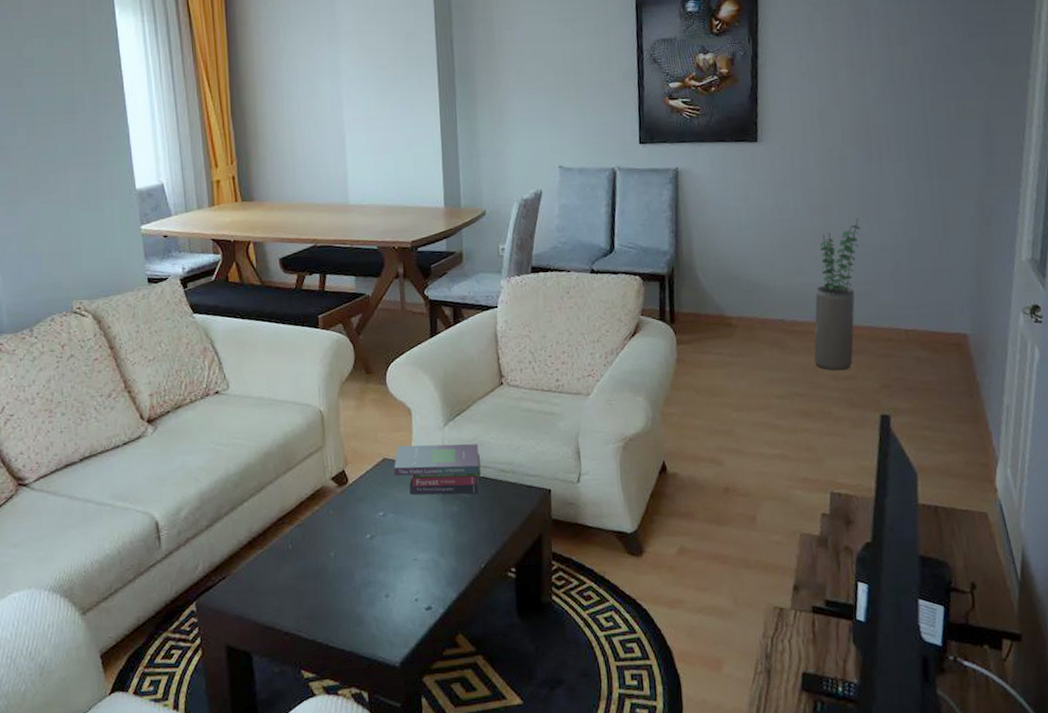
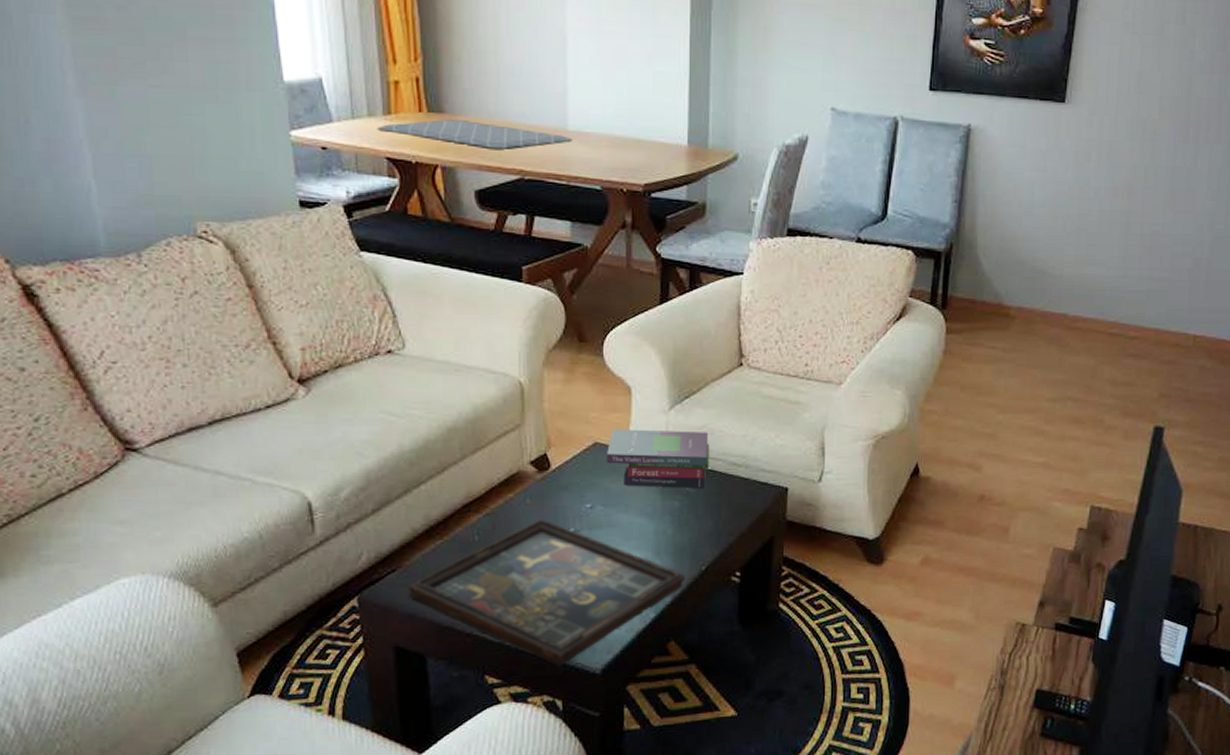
placemat: none [204,204,352,225] -> present [376,118,571,149]
decorative tray: none [236,527,467,660] -> present [408,518,685,666]
vase: present [814,218,861,371] -> none [1093,204,1164,376]

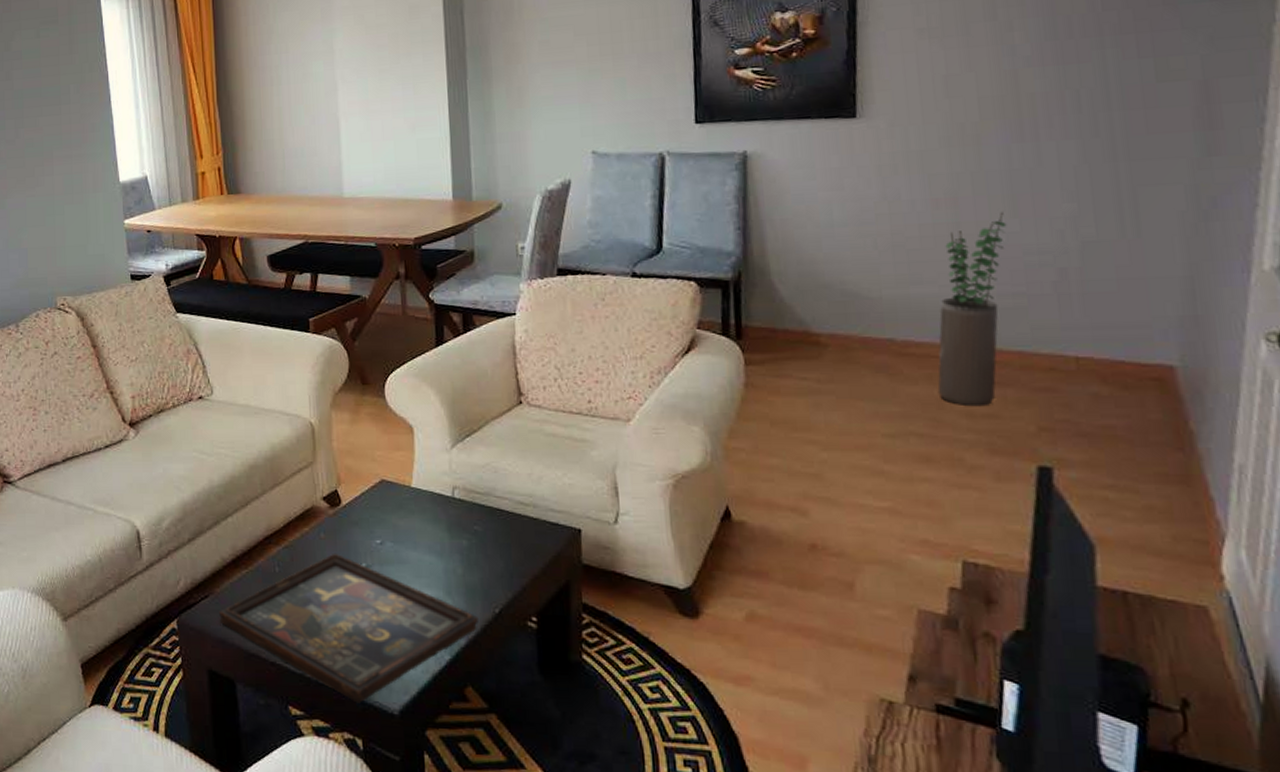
placemat: present [376,118,571,149] -> none [188,197,347,220]
books: present [607,429,709,489] -> none [393,467,495,528]
vase: none [1093,204,1164,376] -> present [937,211,1007,407]

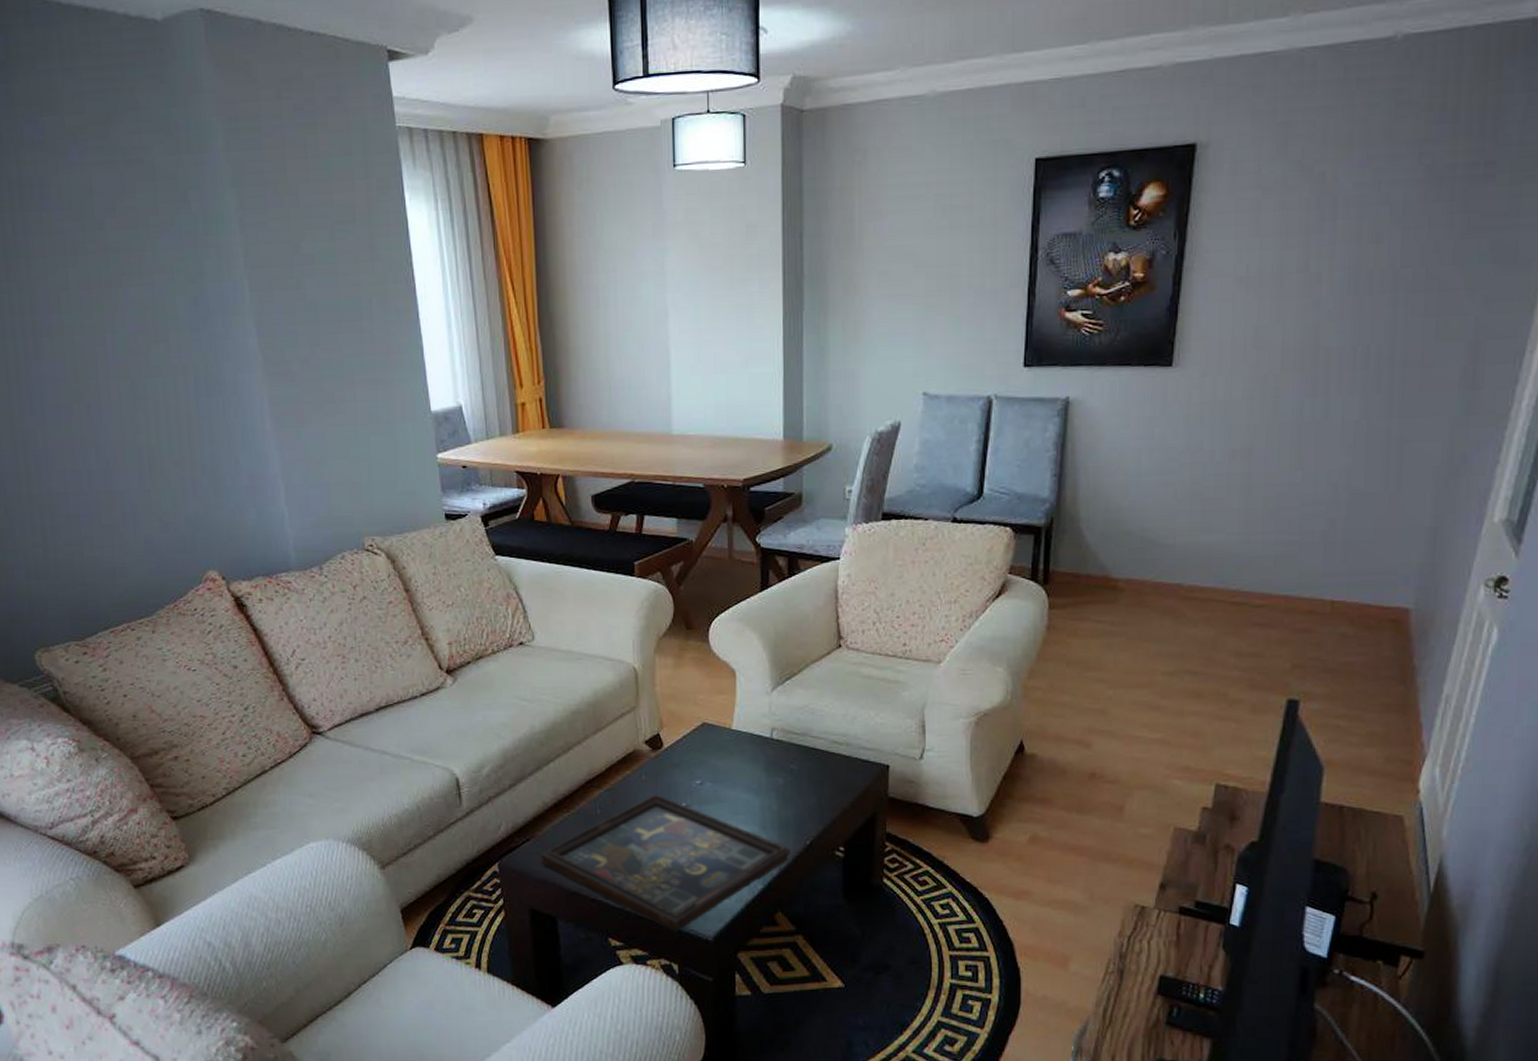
vase: present [937,211,1007,407] -> none [1213,463,1291,647]

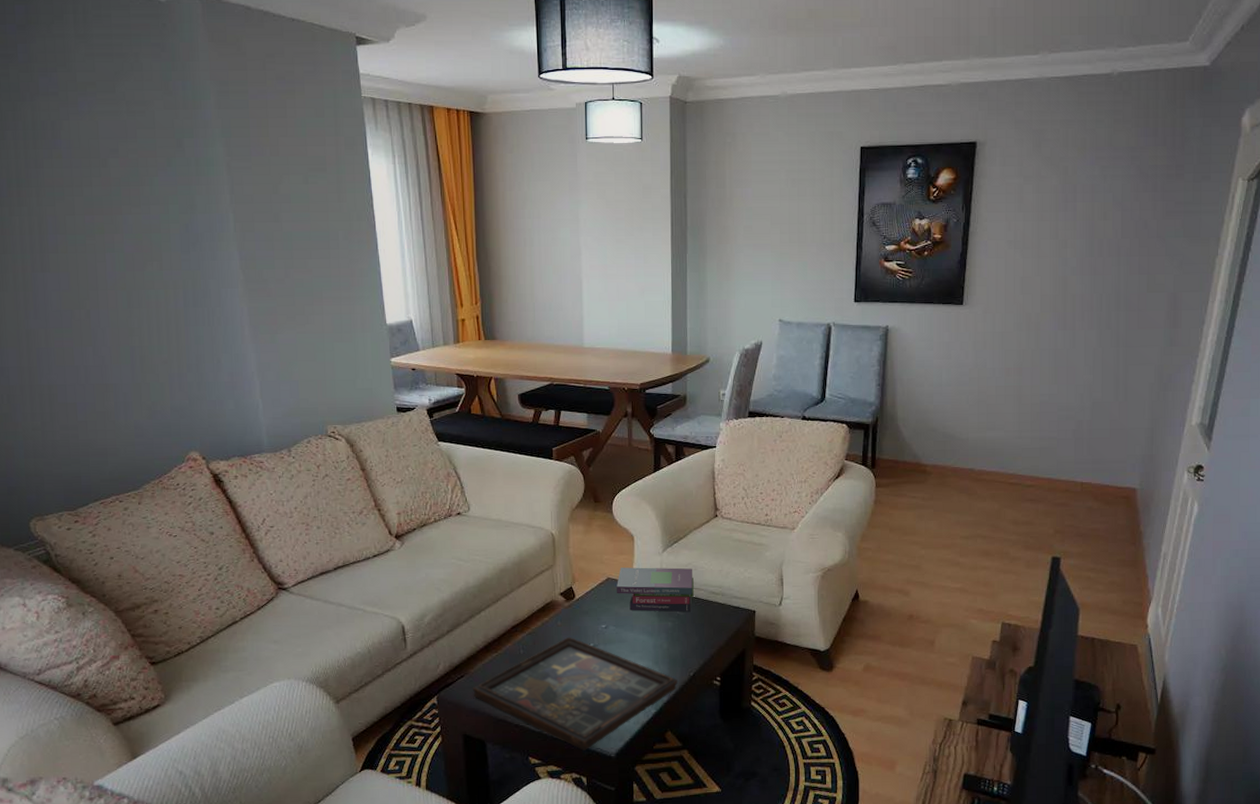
books: none [714,710,811,766] -> present [617,567,694,612]

